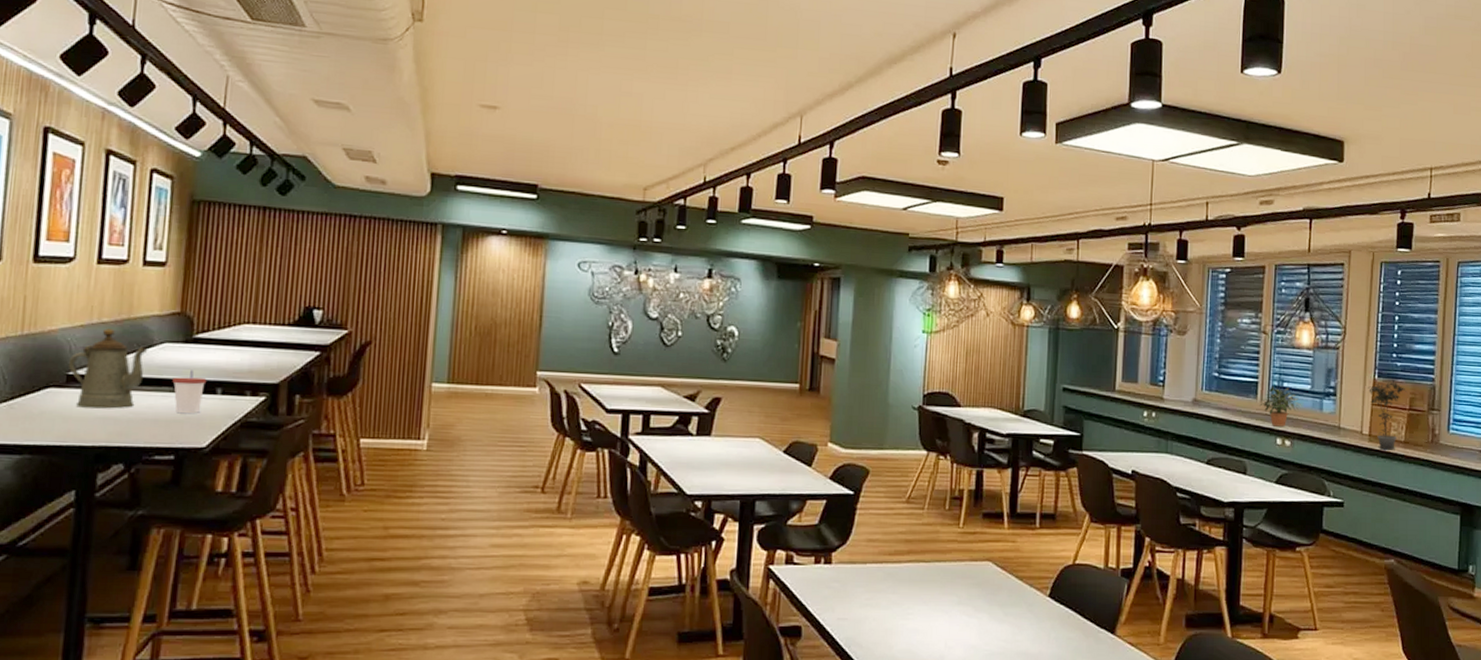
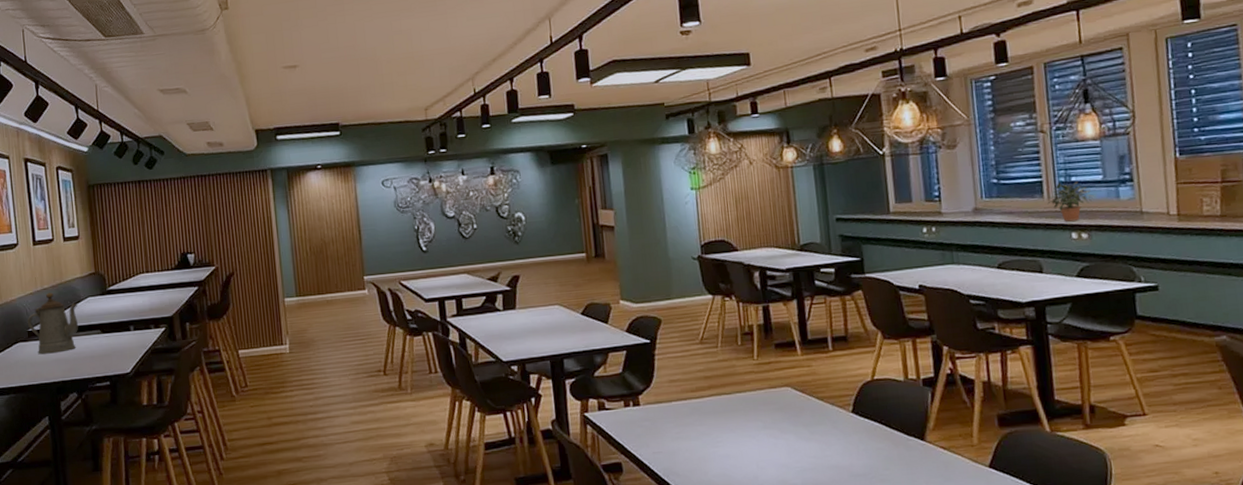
cup: present [172,370,207,414] -> none [98,315,122,350]
potted plant: present [1367,379,1406,450] -> none [1169,153,1216,227]

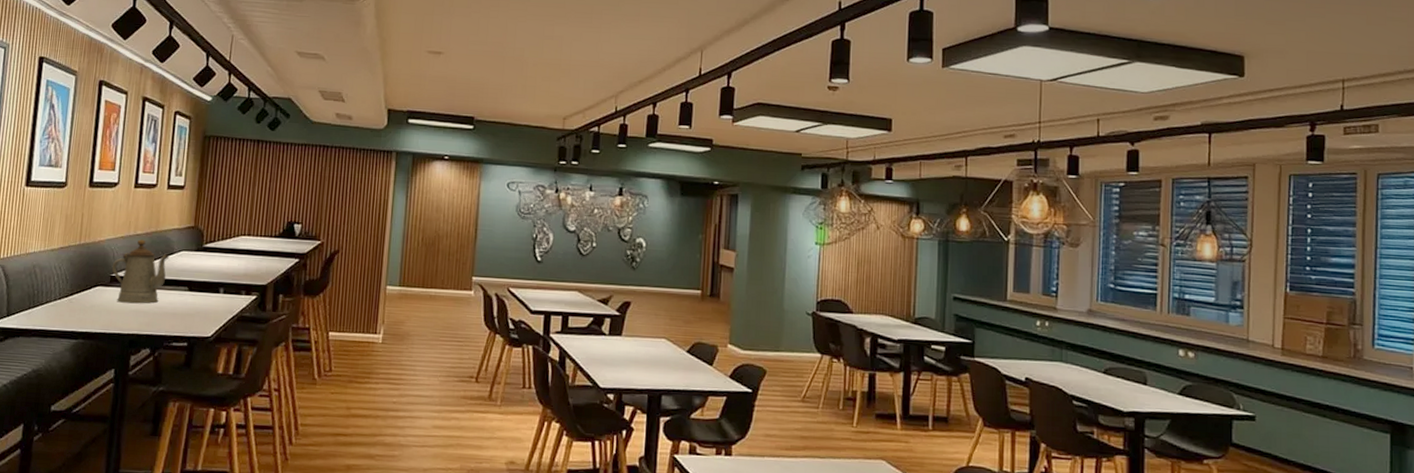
potted plant: present [1047,181,1095,222] -> none [1159,297,1206,339]

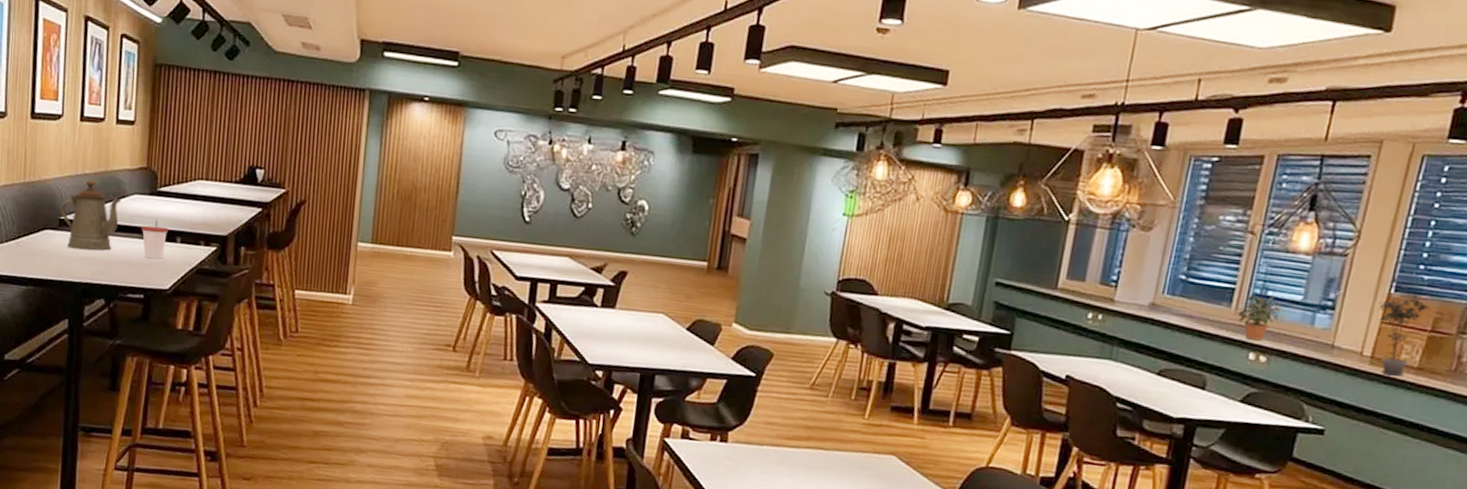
cup: none [187,273,213,310] -> present [141,220,169,260]
potted plant: none [1159,297,1206,339] -> present [1233,293,1288,341]
potted plant: none [1278,292,1323,365] -> present [1378,294,1431,377]

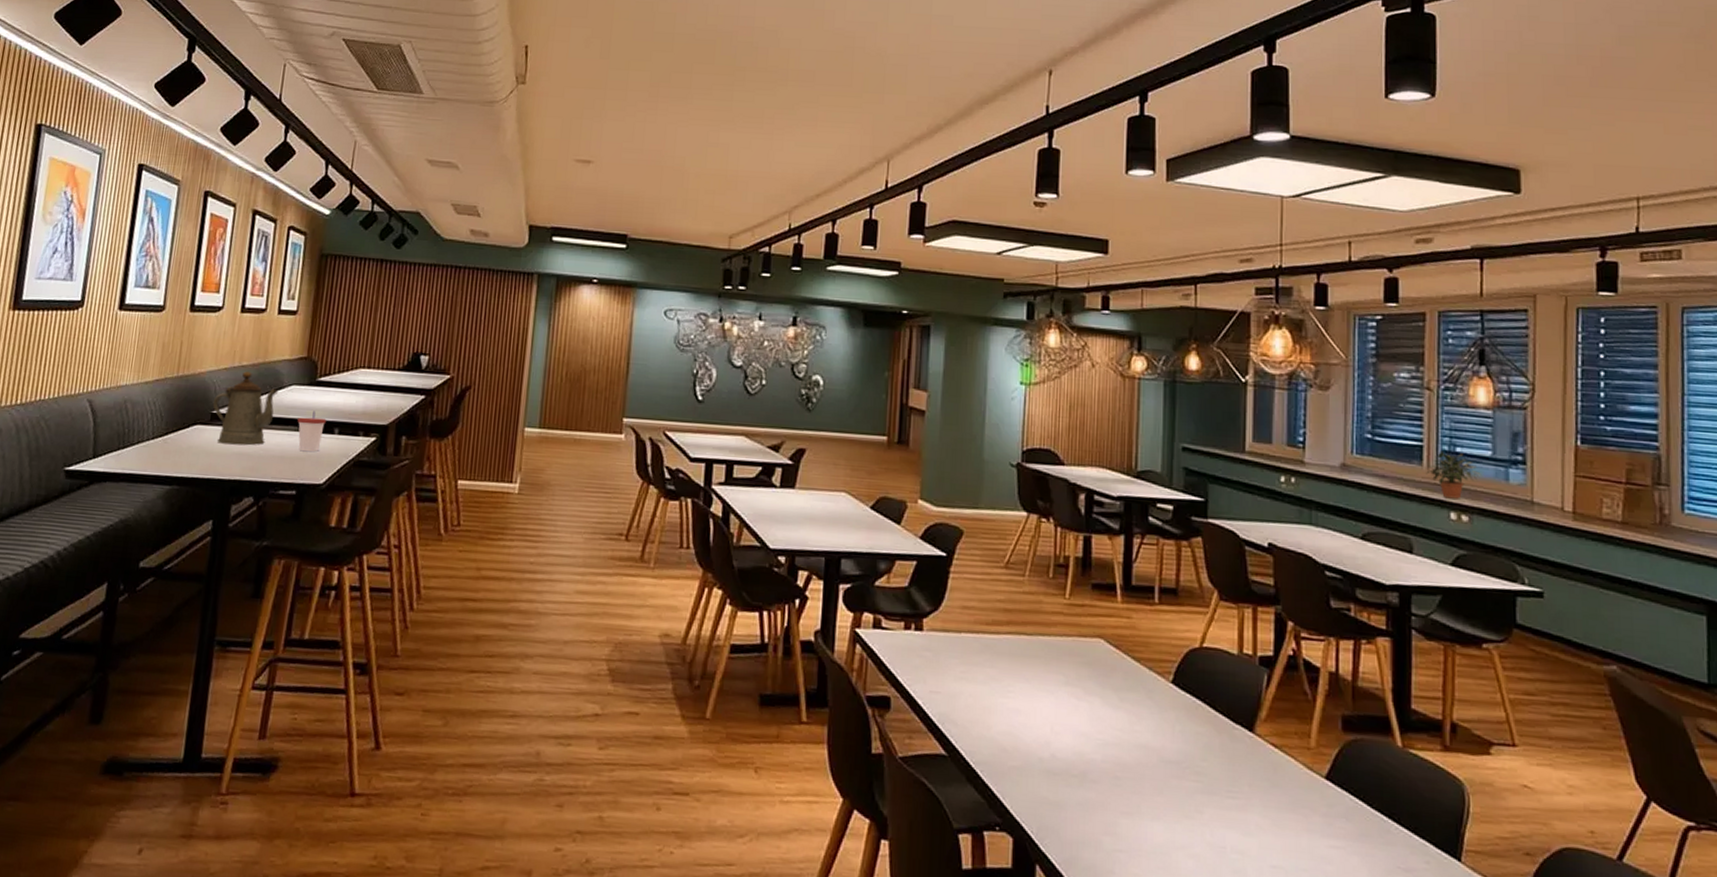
potted plant: present [1378,294,1431,377] -> none [1567,446,1621,532]

